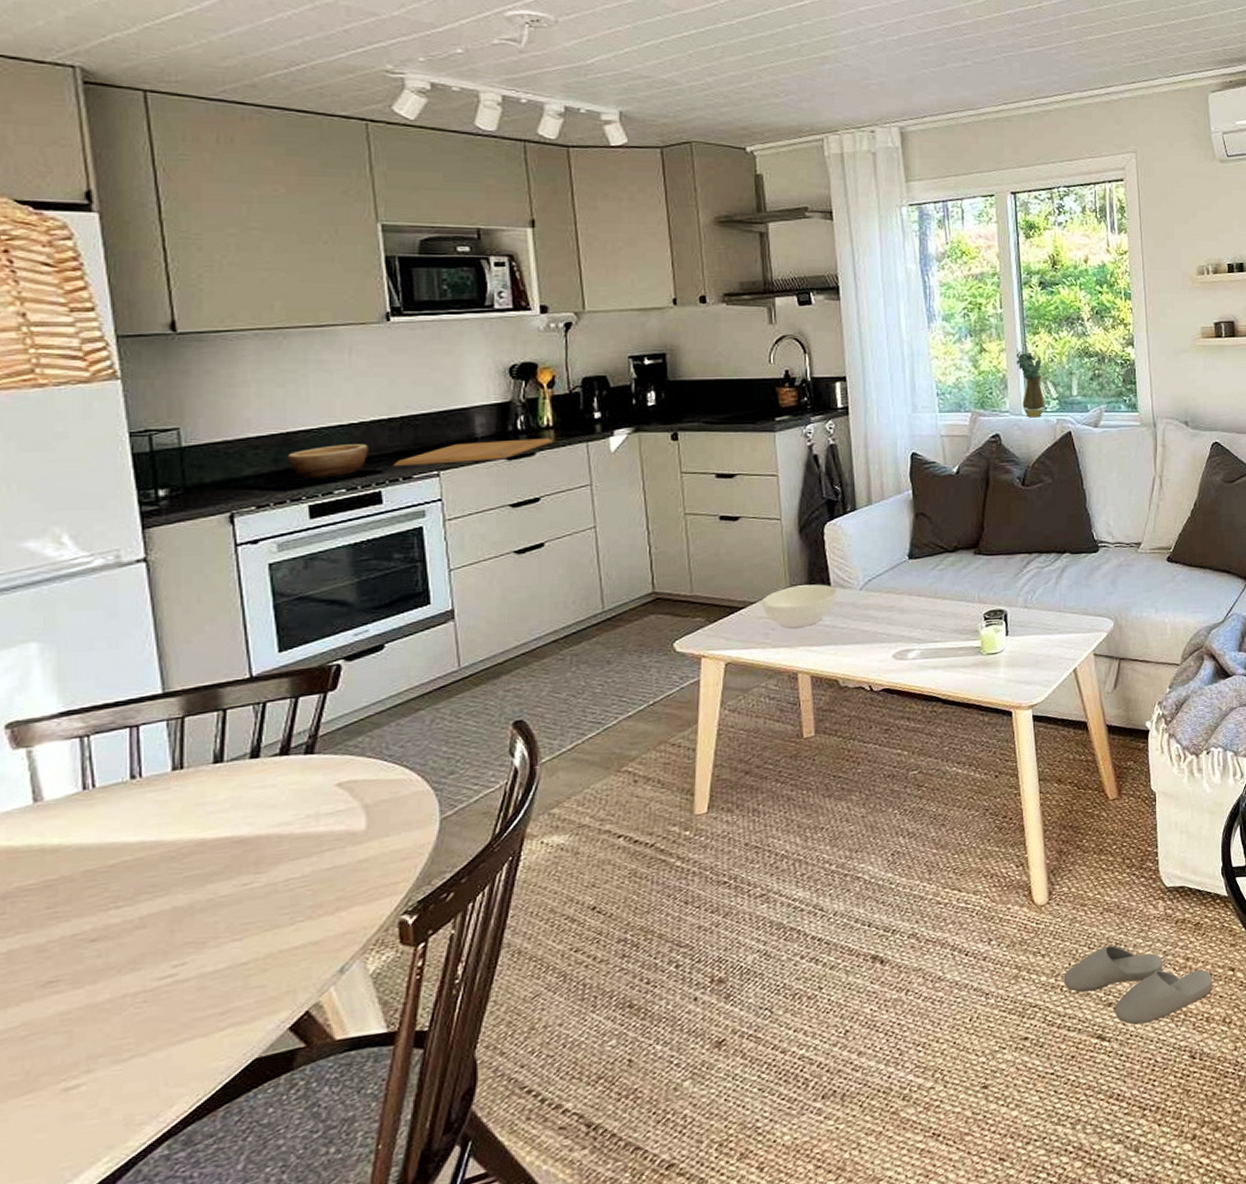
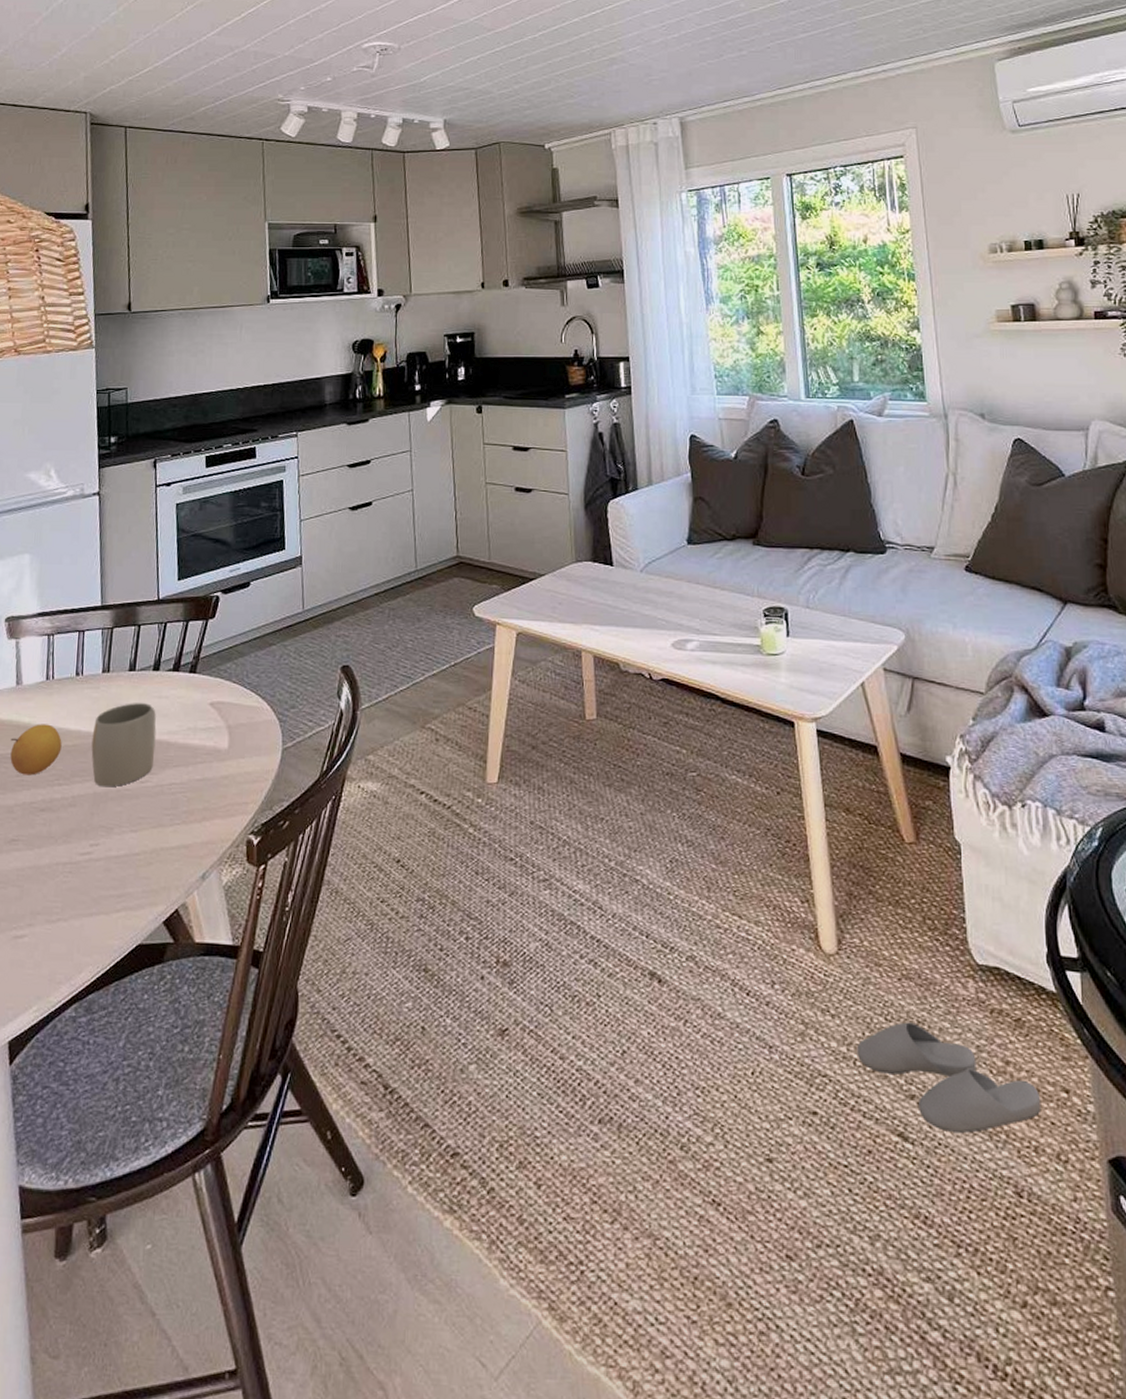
fruit: none [31,841,116,906] -> present [10,724,62,776]
mug: none [163,796,261,899] -> present [91,703,157,787]
bowl: present [288,444,368,479] -> none [195,406,249,434]
chopping board: present [393,438,554,467] -> none [265,406,384,427]
bowl: present [761,584,838,628] -> none [550,562,619,605]
vase: present [1016,349,1045,418] -> none [794,332,825,404]

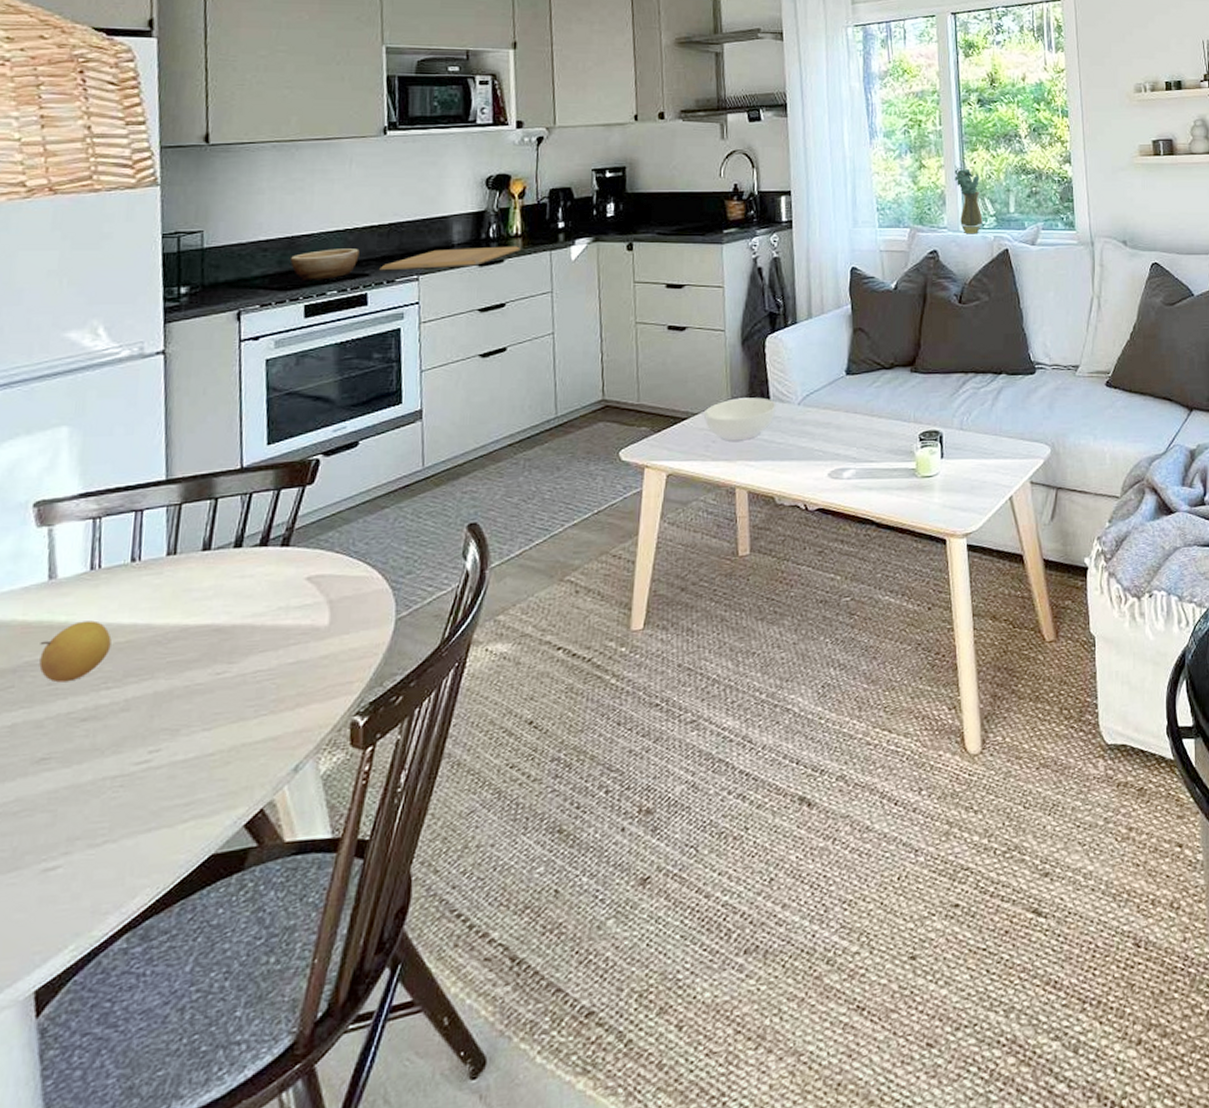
mug: present [91,703,157,787] -> none [151,585,238,685]
bowl: none [195,406,249,434] -> present [291,248,360,280]
chopping board: none [265,406,384,427] -> present [379,246,522,271]
bowl: none [550,562,619,605] -> present [703,397,777,441]
vase: none [794,332,825,404] -> present [954,165,983,234]
slippers: present [856,1022,1042,1133] -> none [997,806,1158,901]

